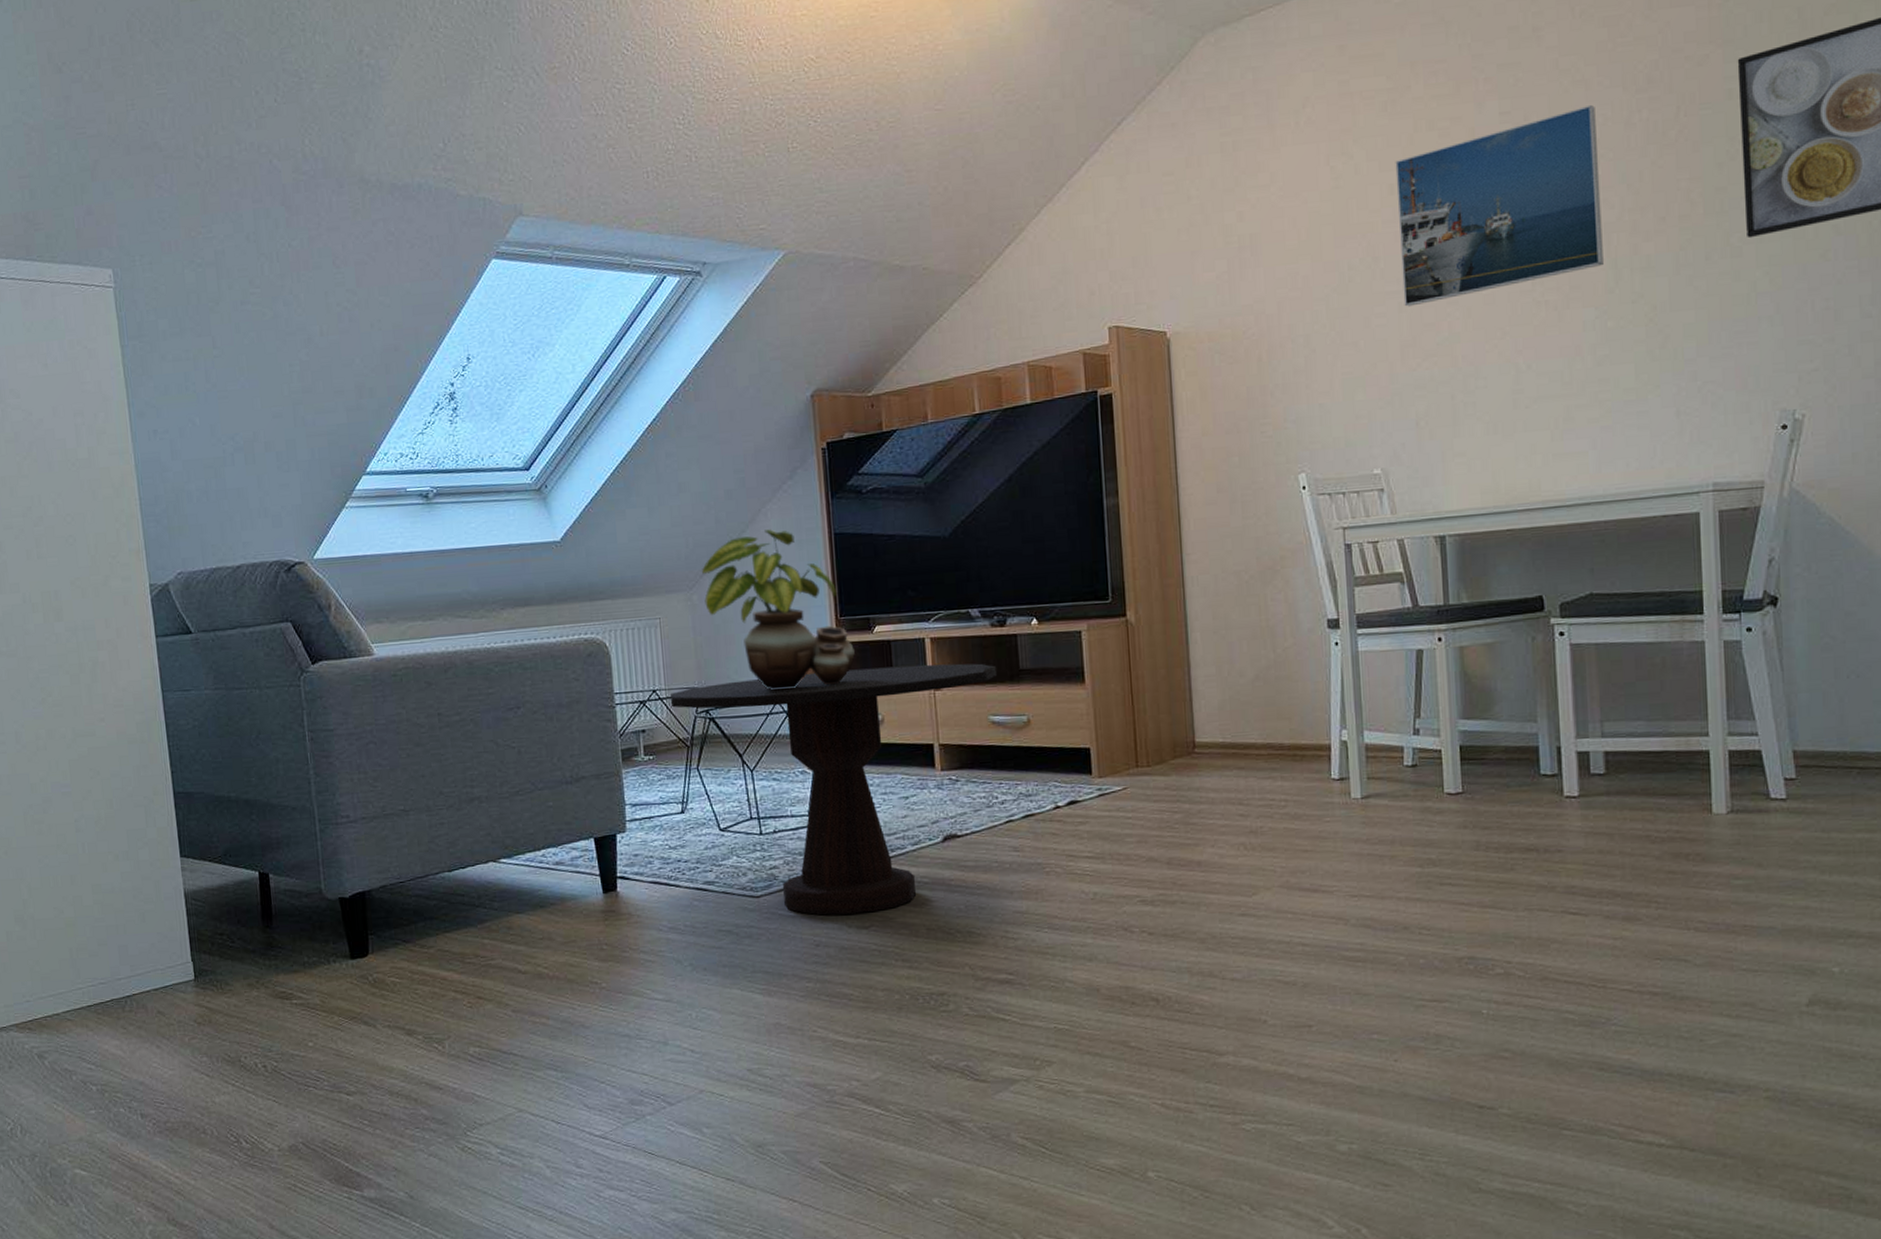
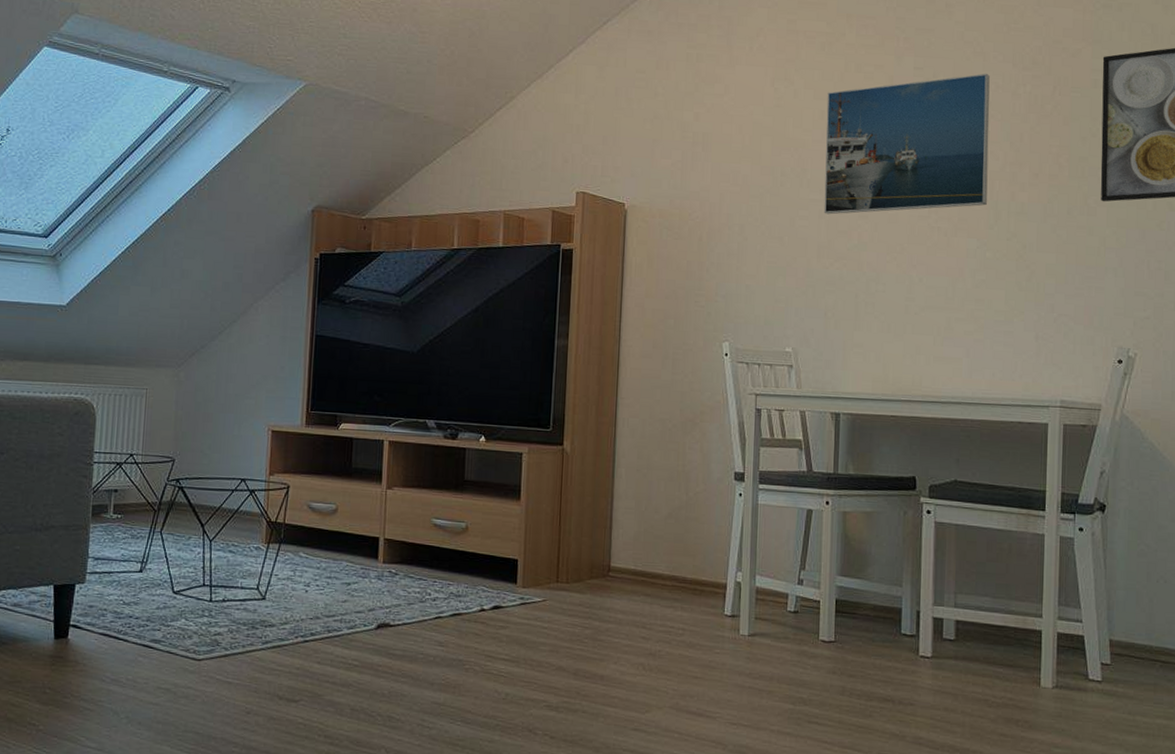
side table: present [671,663,998,916] -> none [145,456,445,688]
potted plant: present [702,529,855,691] -> none [190,323,320,472]

